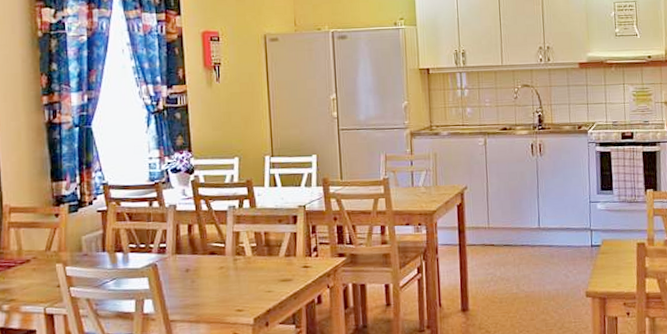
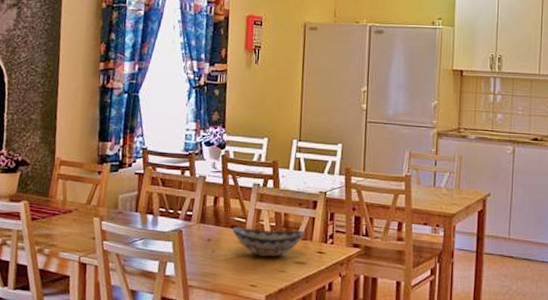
decorative bowl: none [211,247,288,280] -> present [232,227,305,257]

